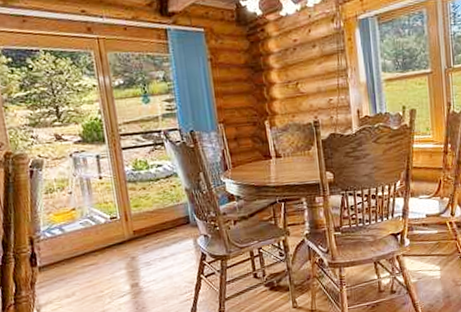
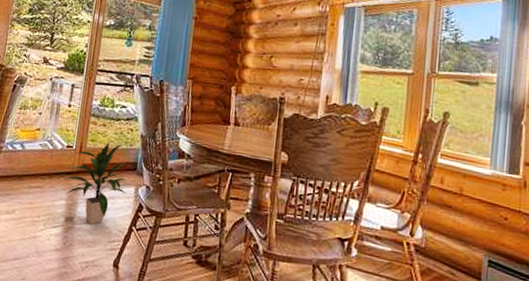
indoor plant: none [117,201,186,285] -> present [64,141,127,225]

